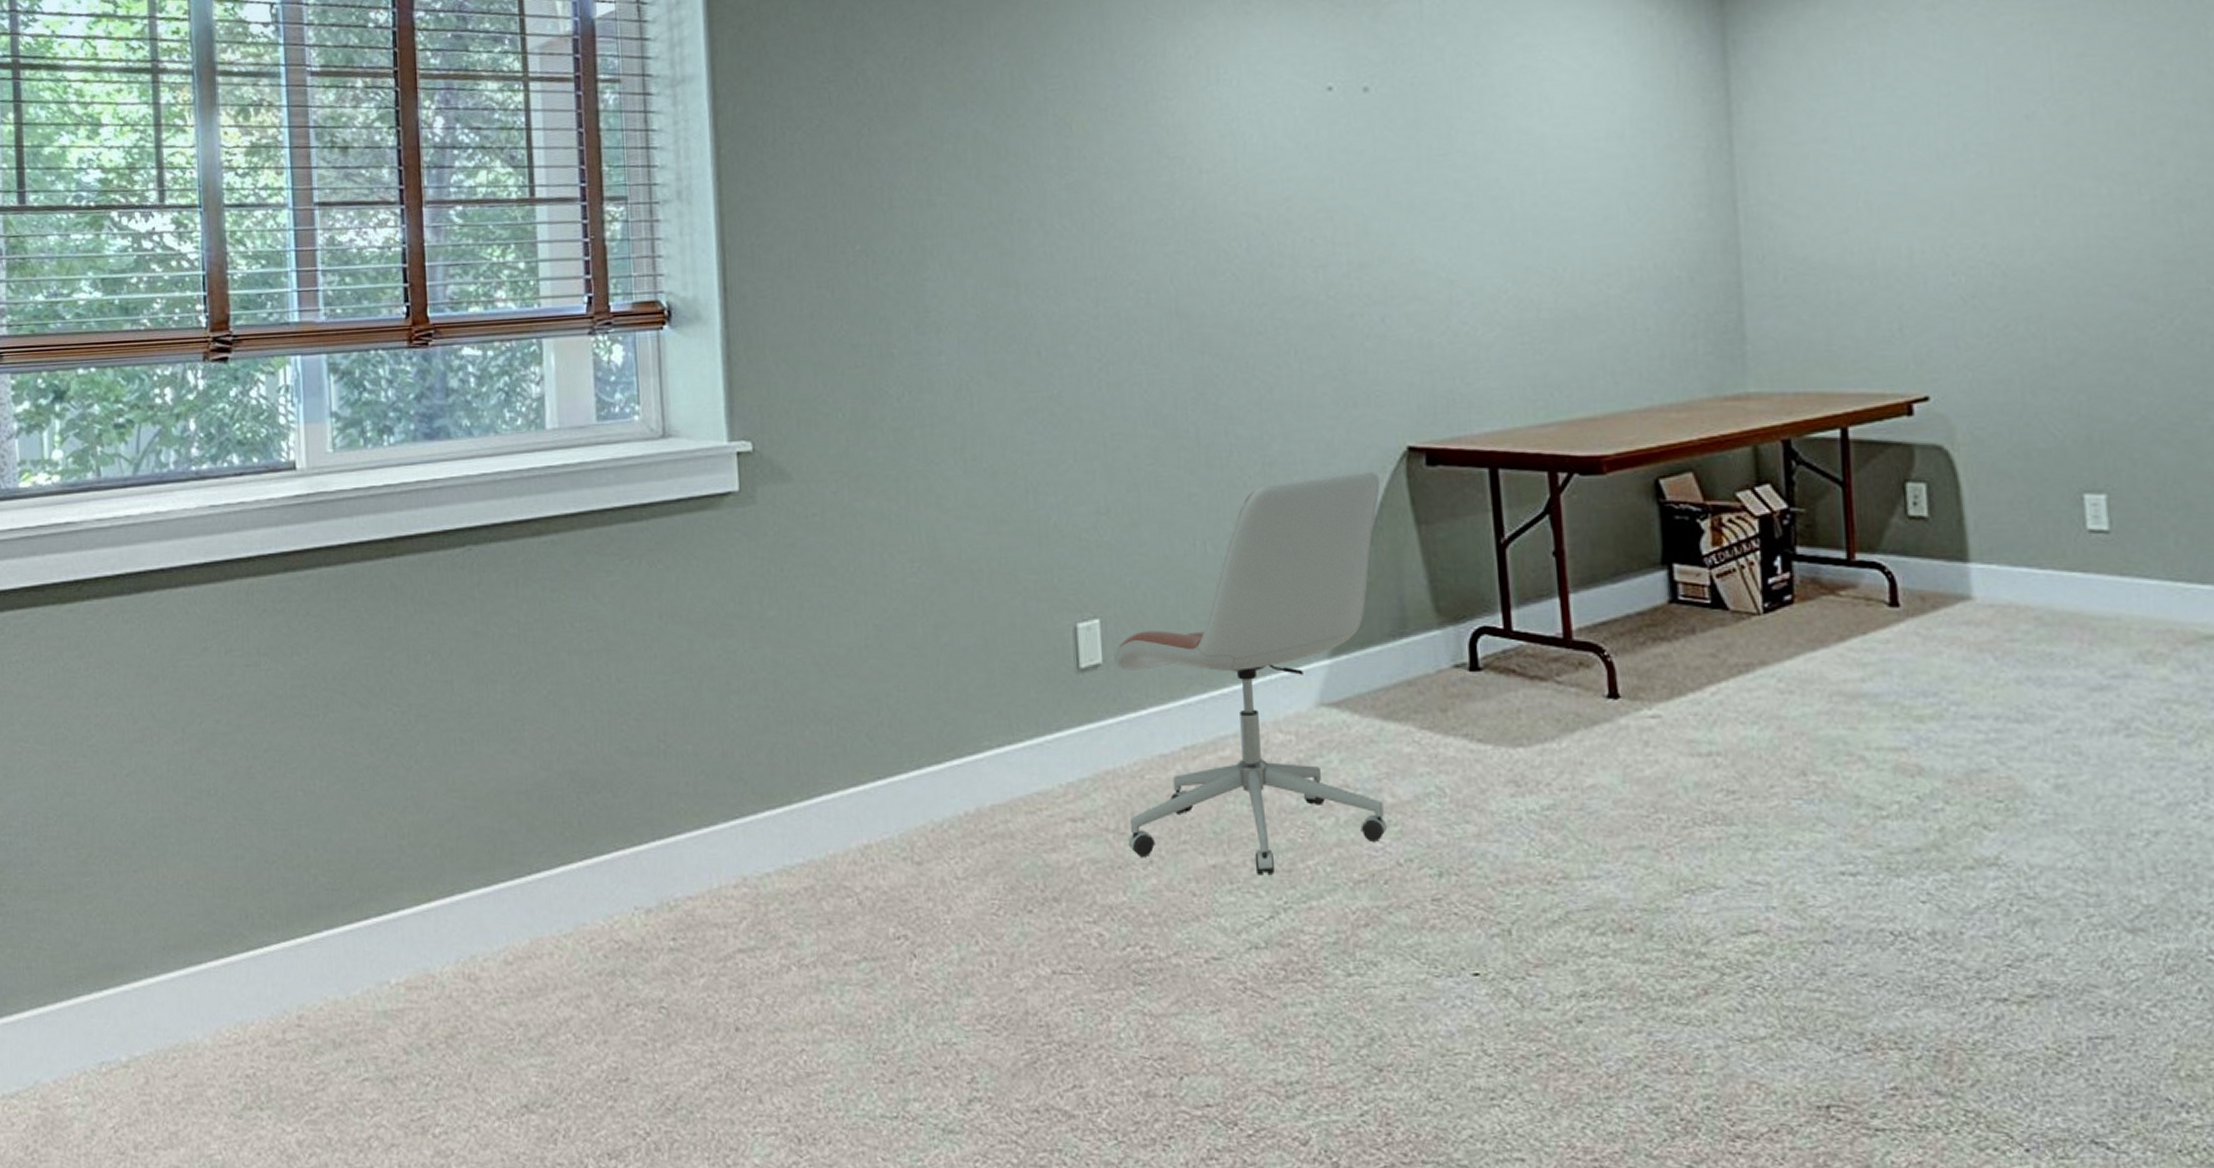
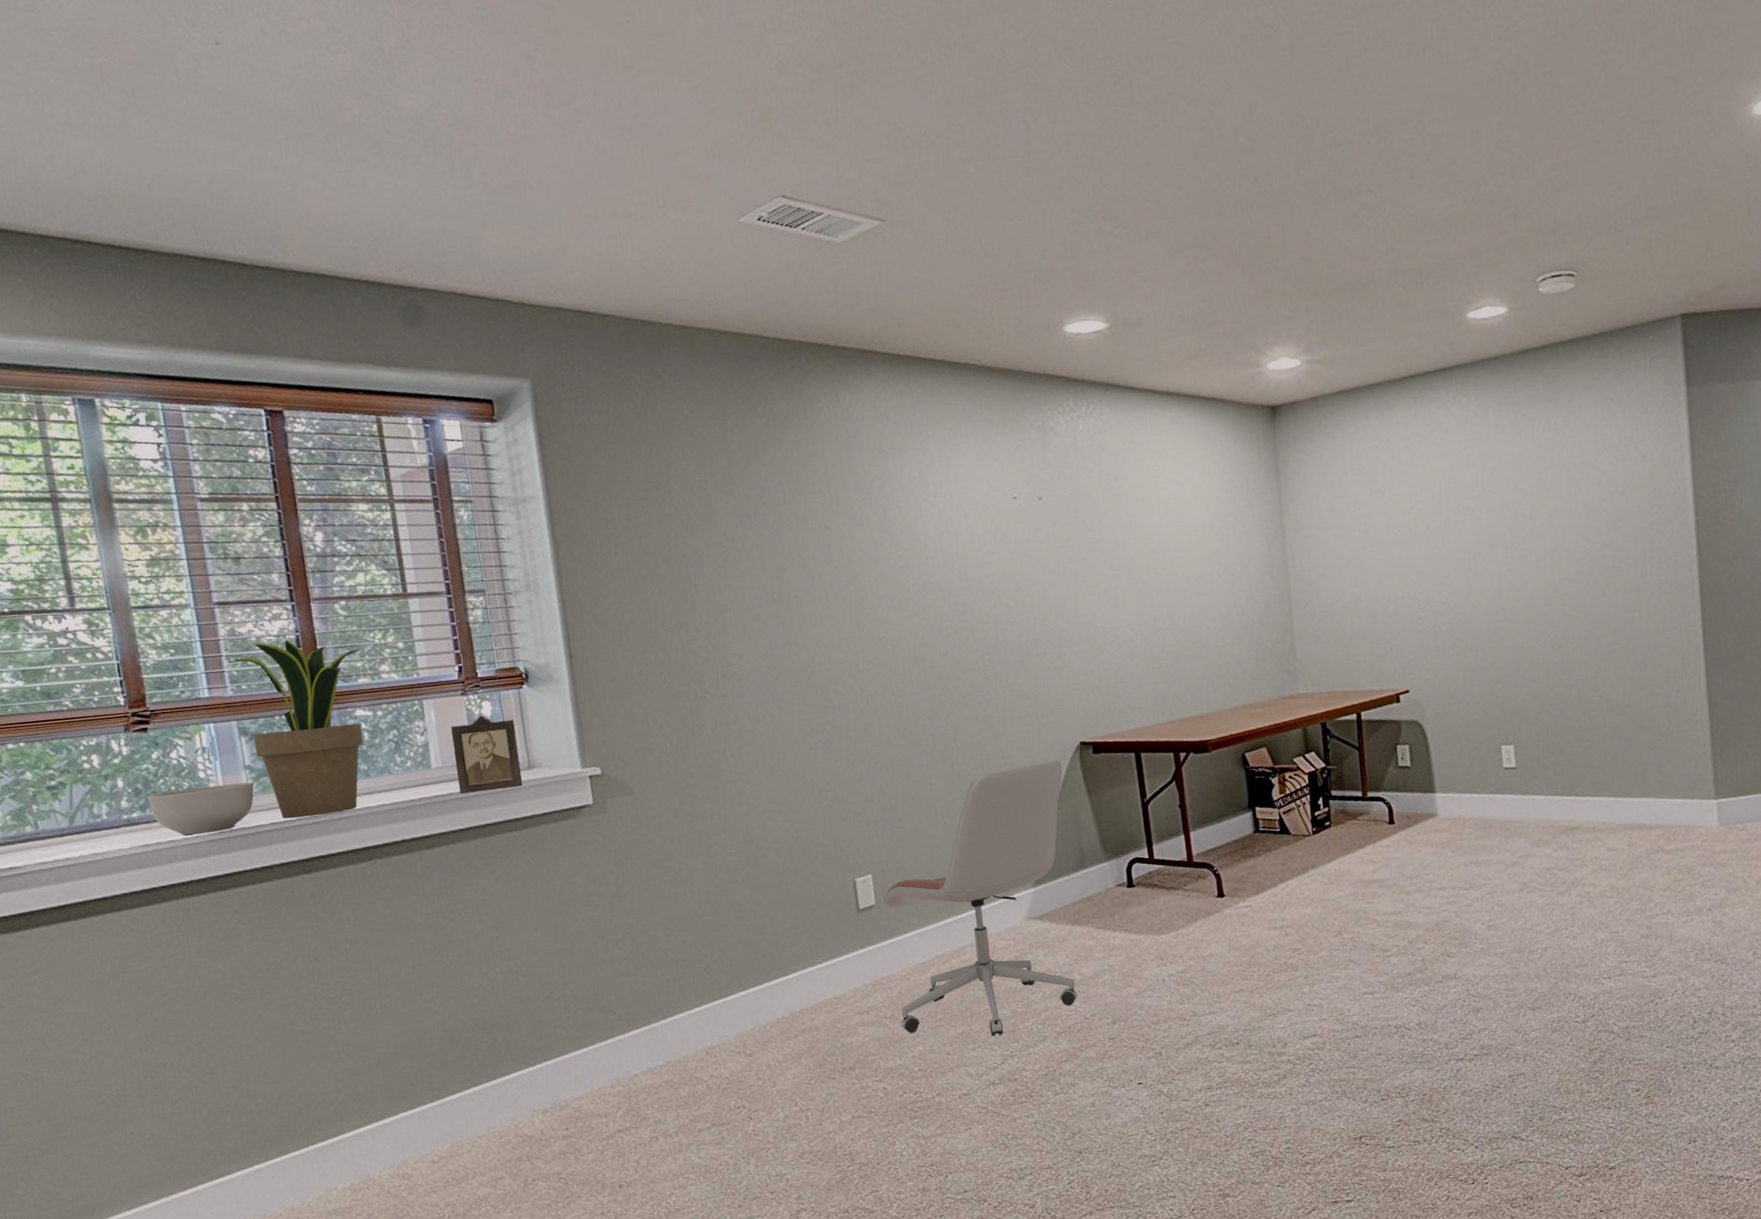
bowl: none [220,434,340,497] -> present [147,782,255,836]
potted plant: none [324,252,474,484] -> present [229,639,364,819]
photo frame: none [573,362,653,466] -> present [451,715,523,794]

